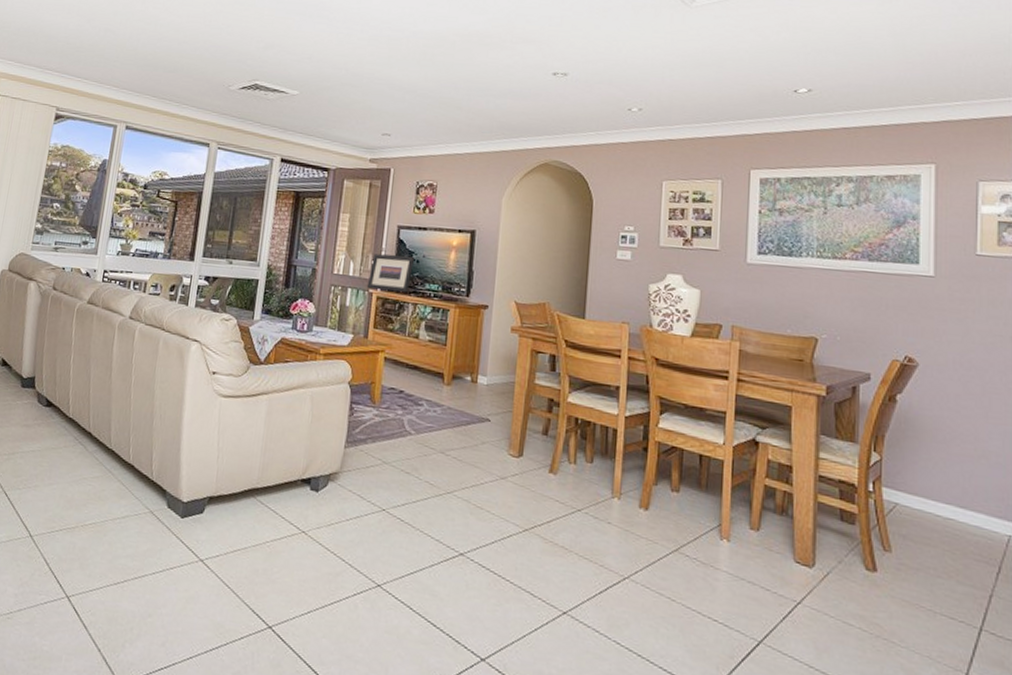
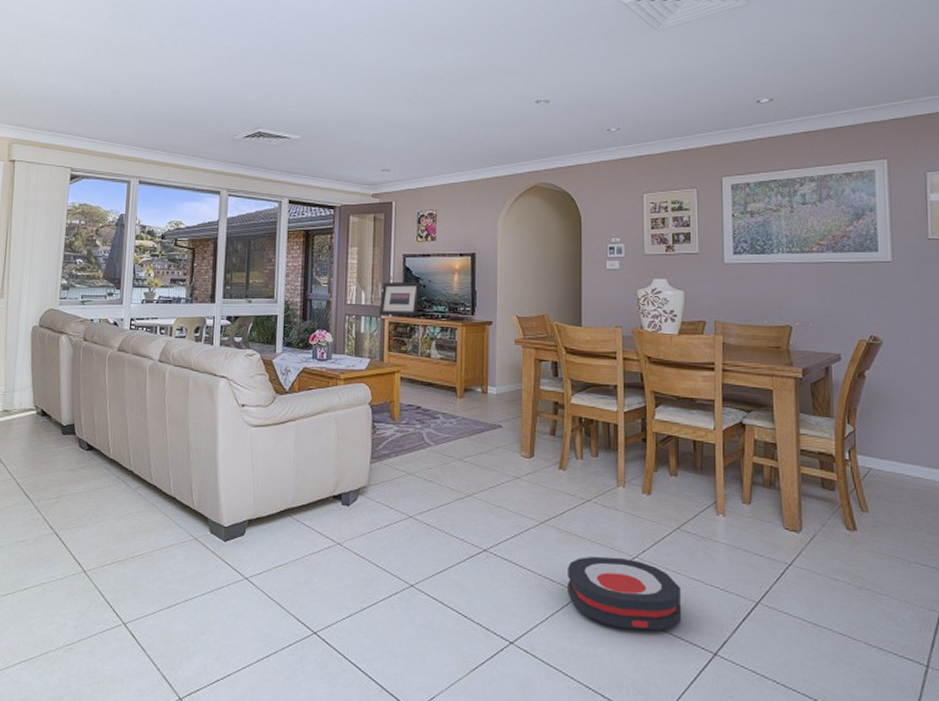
robot vacuum: none [548,572,674,663] -> present [568,556,681,631]

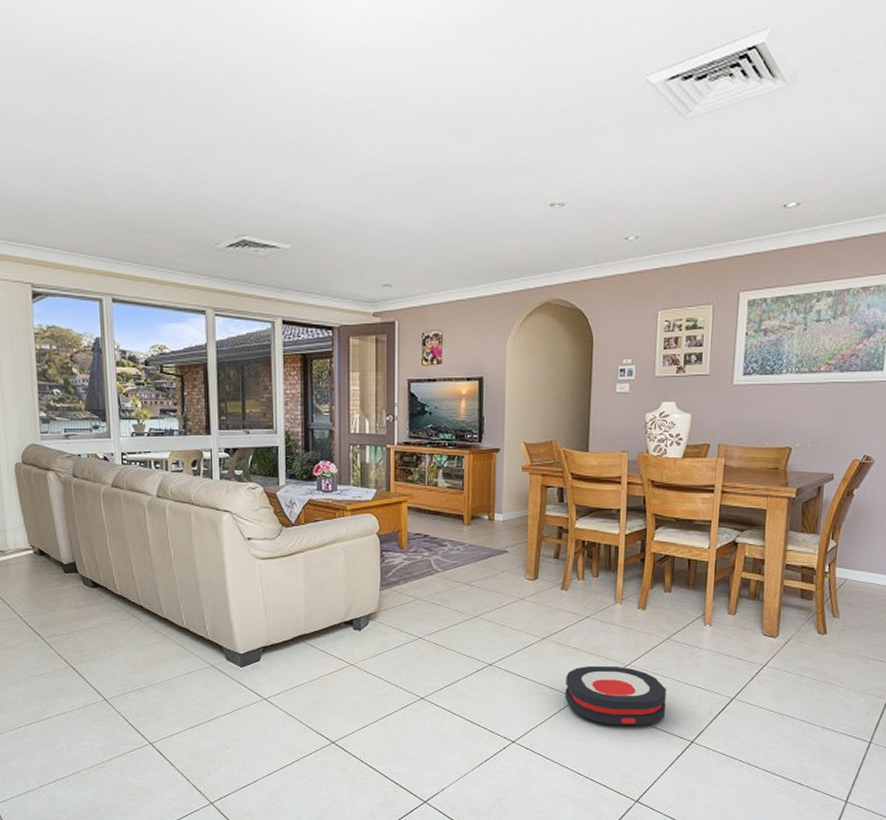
picture frame: present [378,281,421,316] -> none [384,408,426,445]

